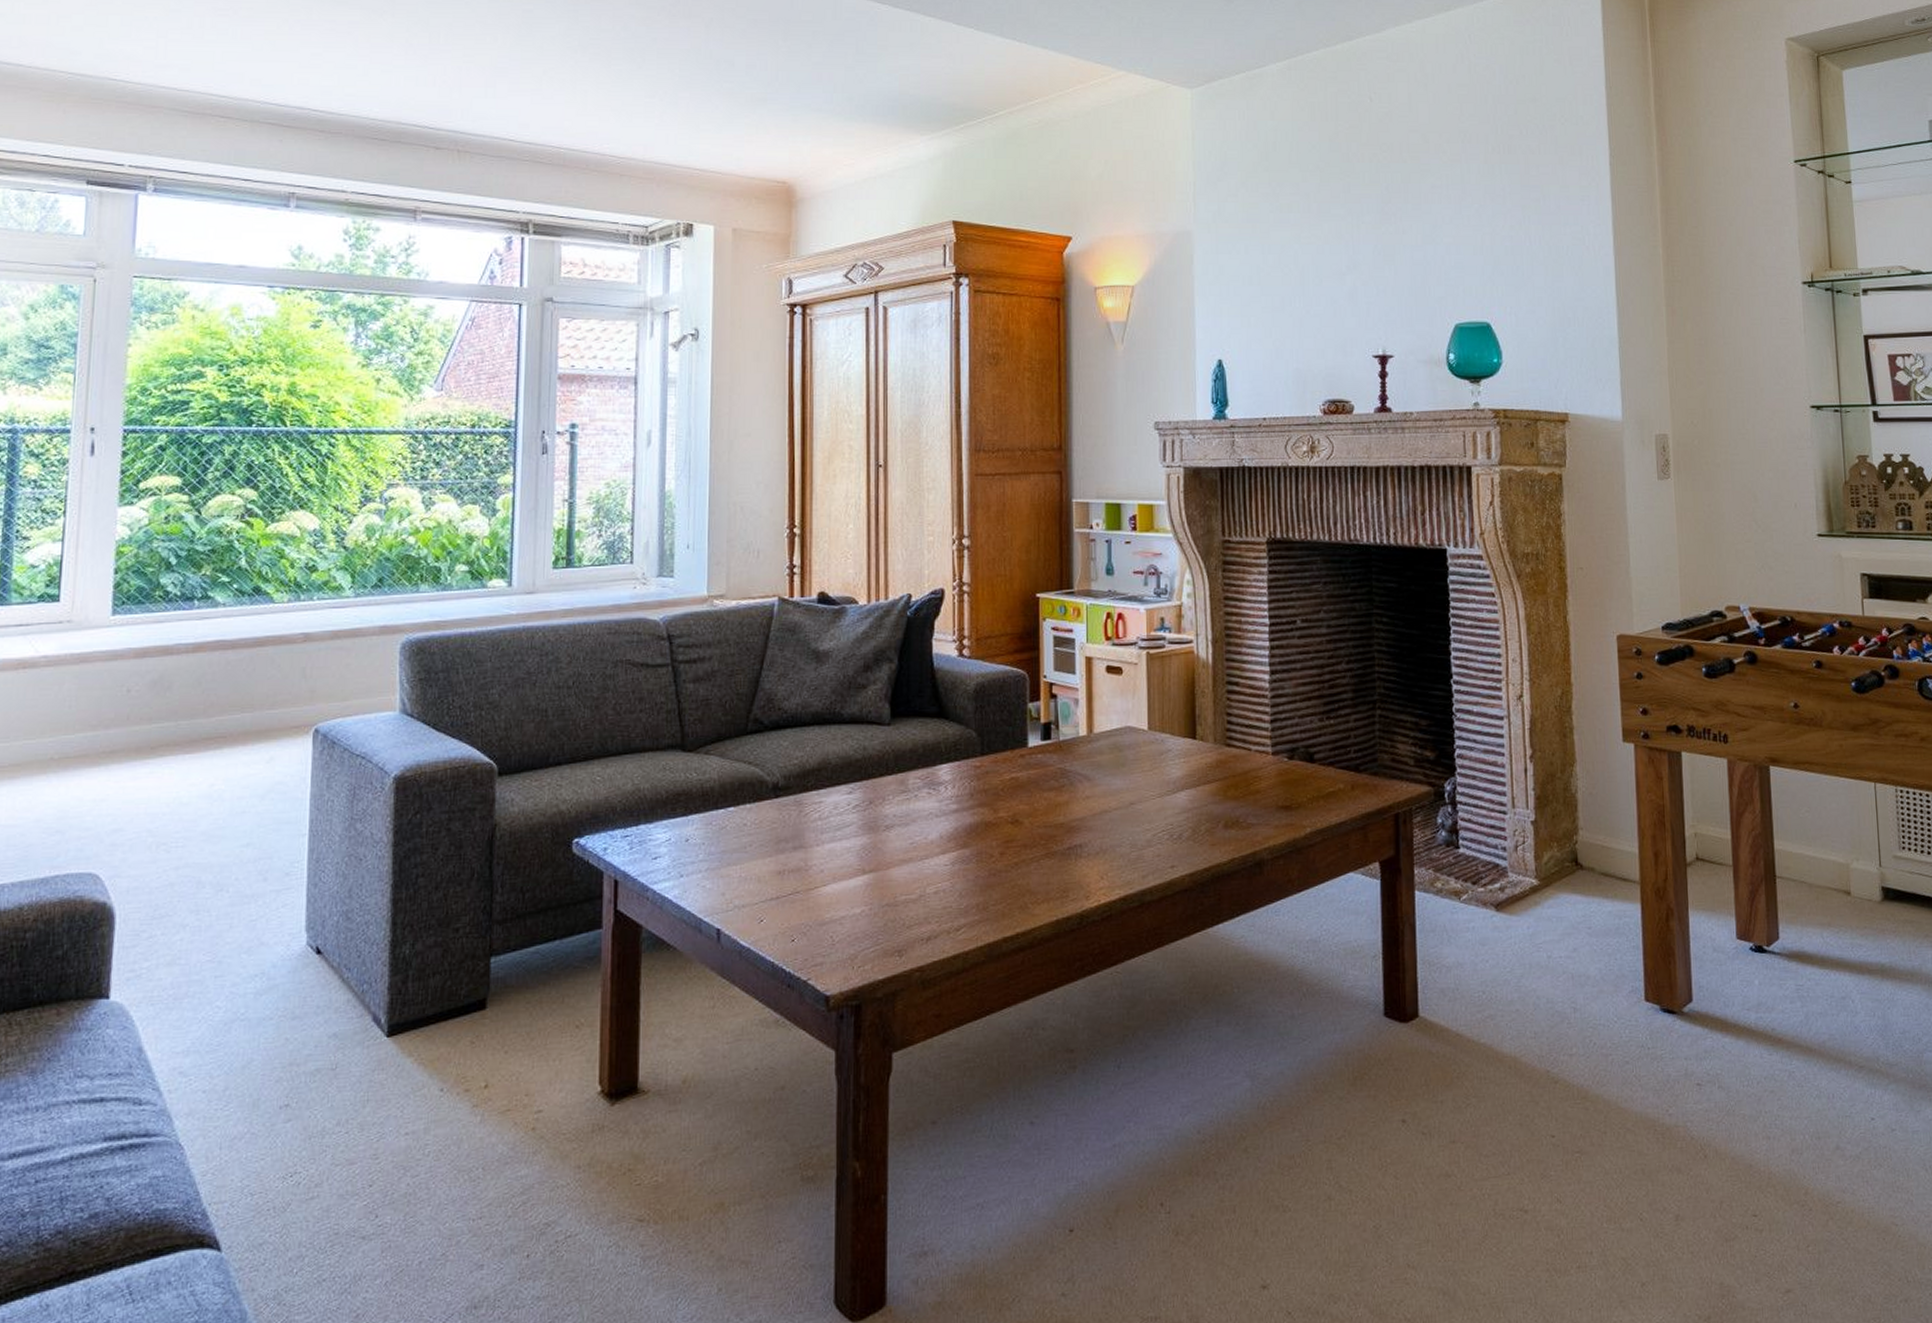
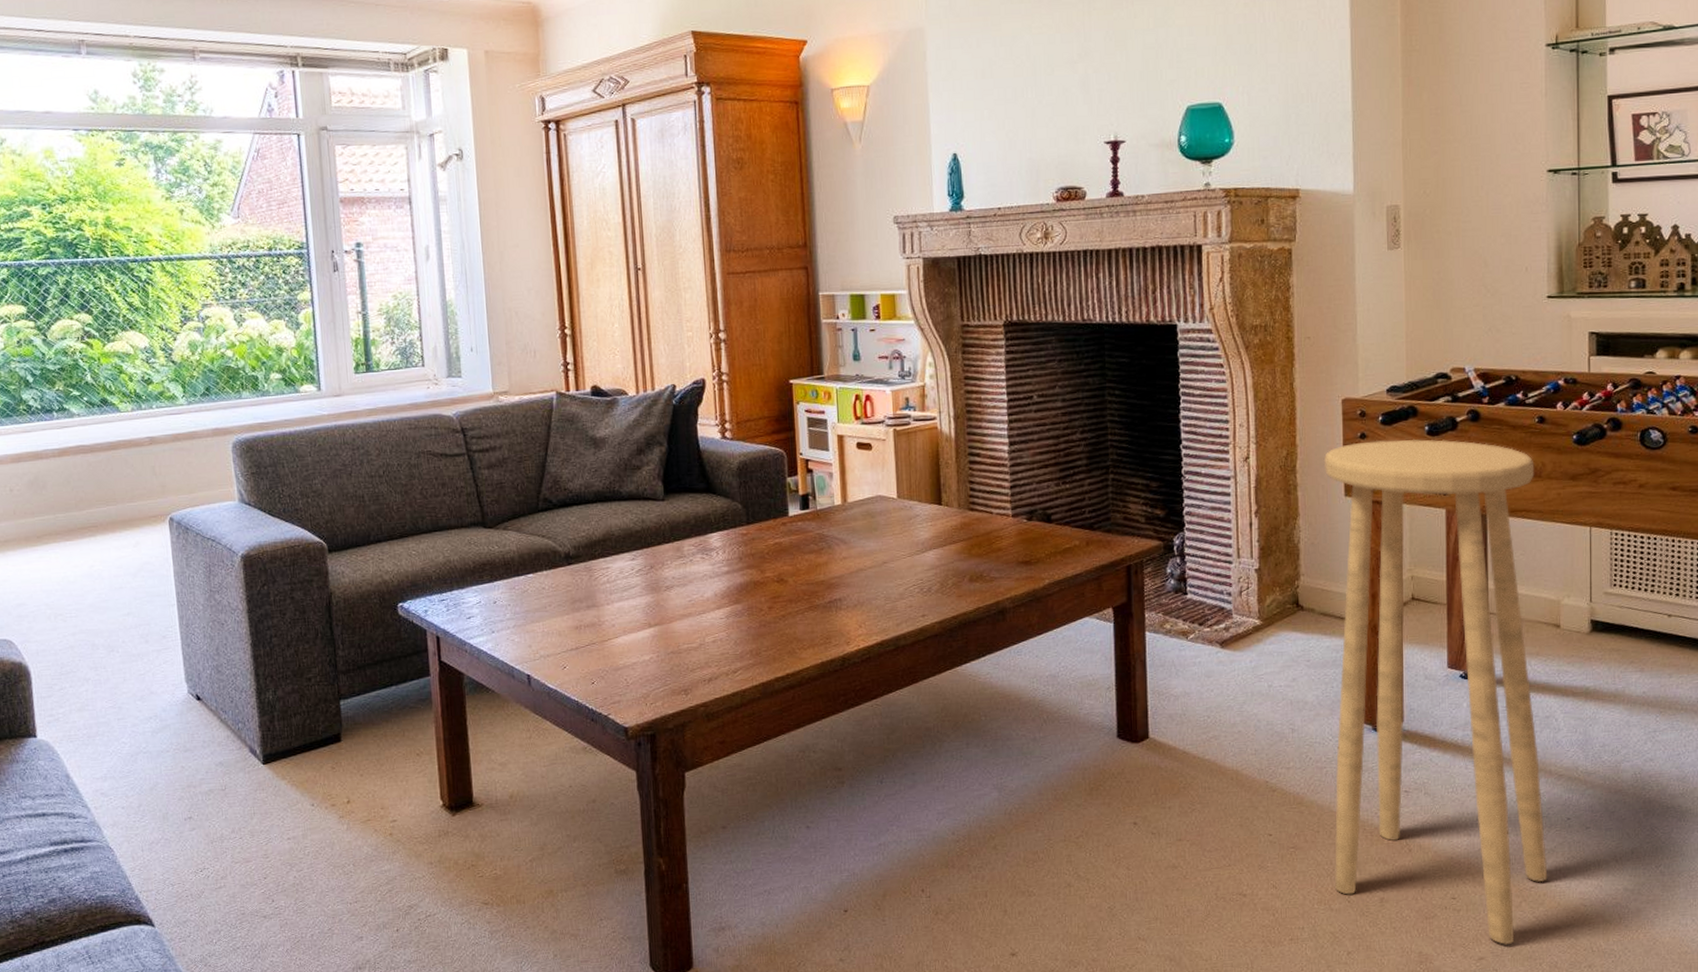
stool: none [1600,681,1855,1273] -> present [1323,439,1548,944]

